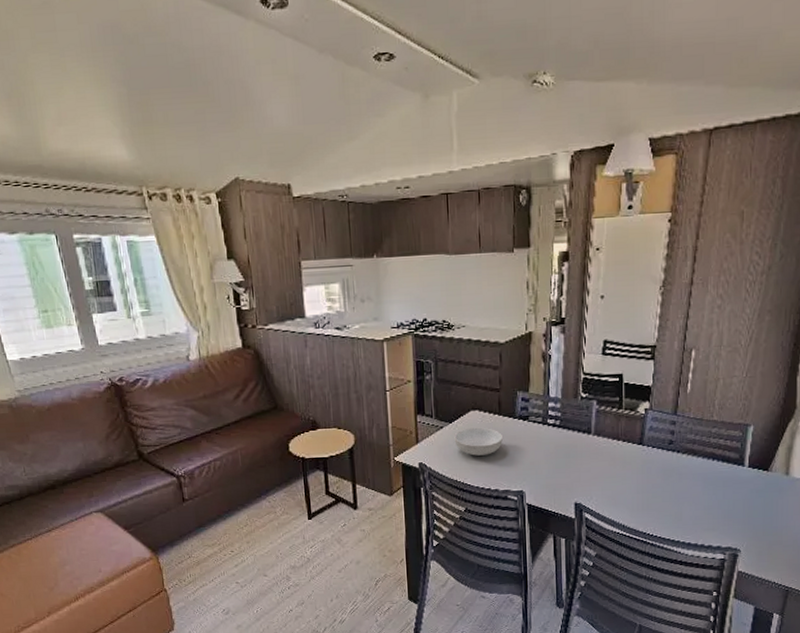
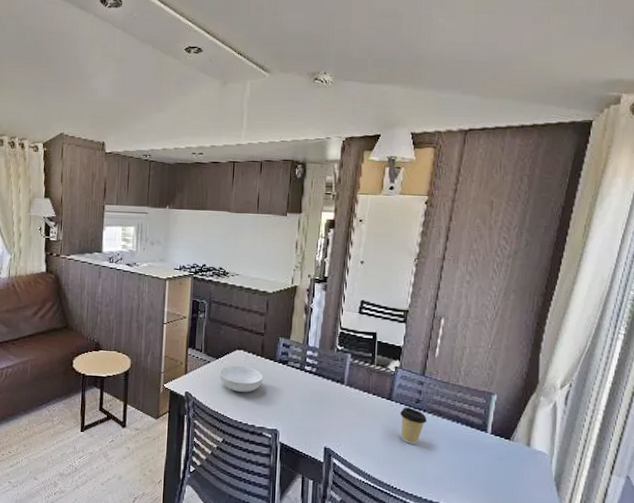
coffee cup: none [653,450,681,488] -> present [400,407,427,444]

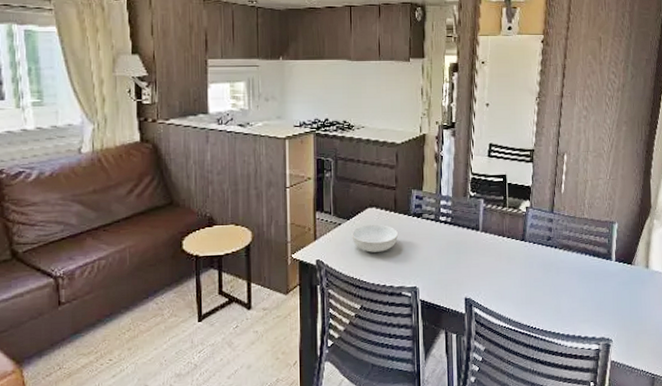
coffee cup: present [400,407,427,444] -> none [534,246,558,282]

